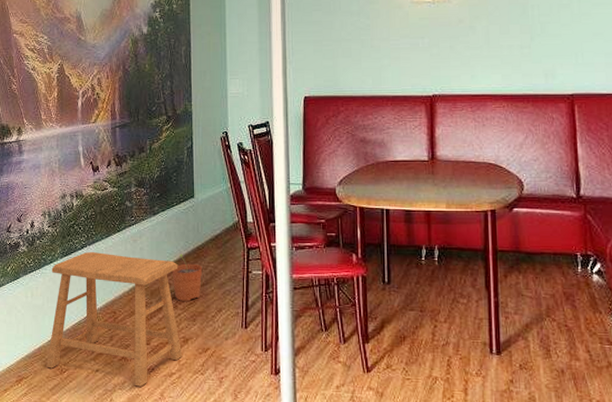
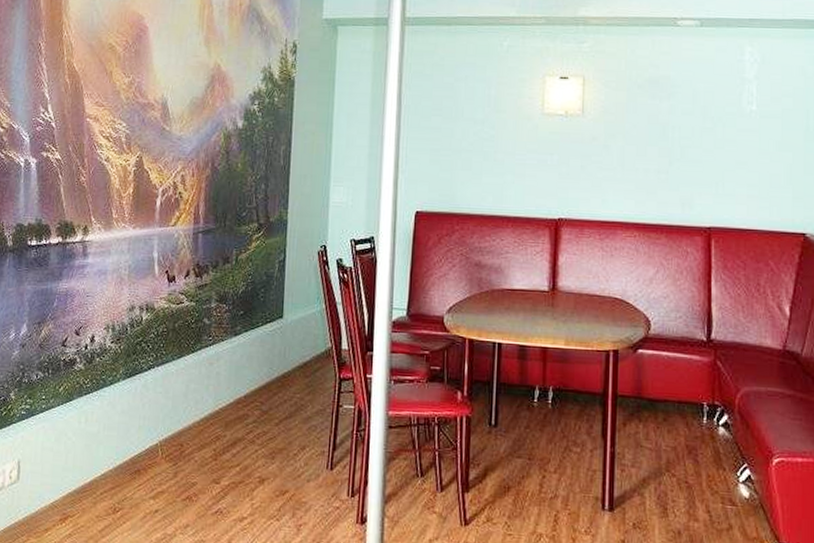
stool: present [46,251,183,387] -> none [97,373,259,532]
plant pot: present [172,254,203,301] -> none [251,381,287,436]

